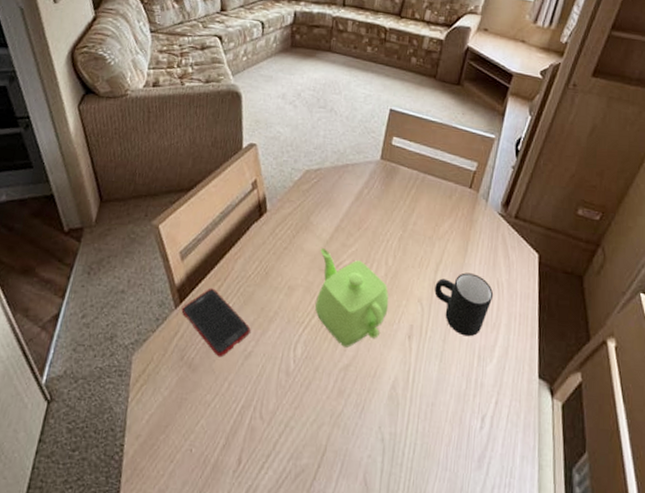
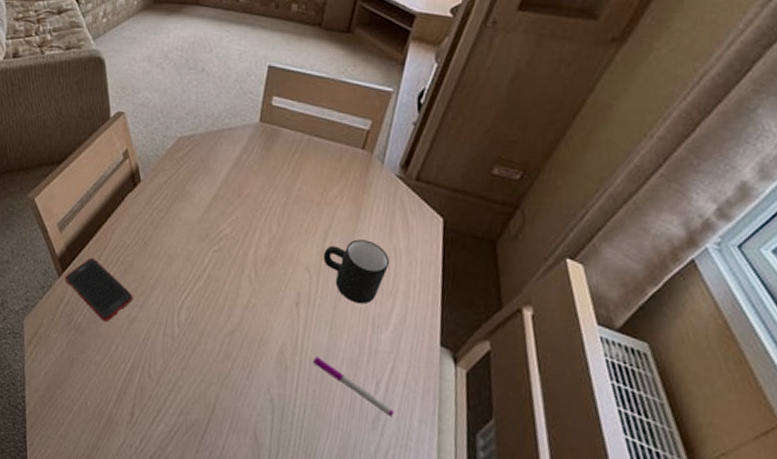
teapot: present [315,248,389,348] -> none [197,217,274,314]
pen: none [423,390,498,454] -> present [313,356,394,417]

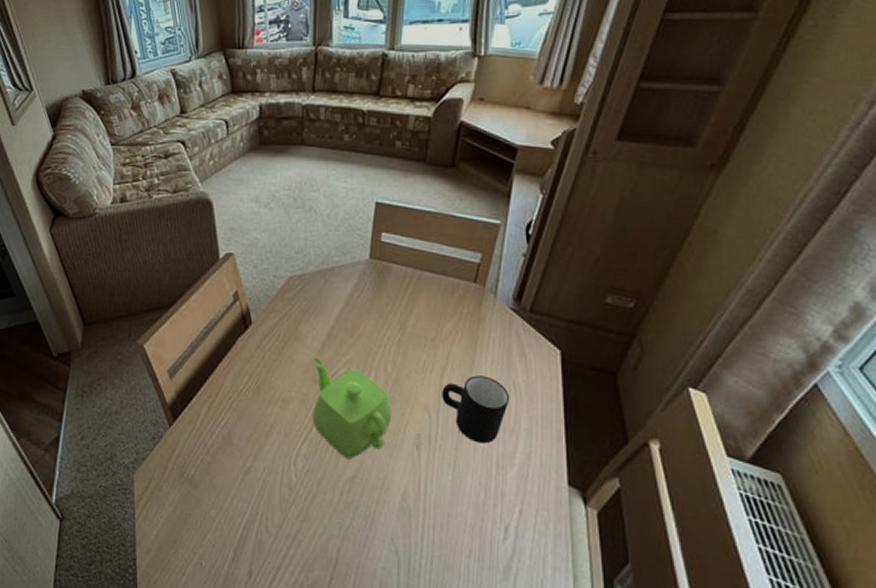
cell phone: present [65,257,133,322] -> none [176,404,248,474]
teapot: none [197,217,274,314] -> present [312,358,392,459]
pen: present [313,356,394,417] -> none [438,501,526,565]

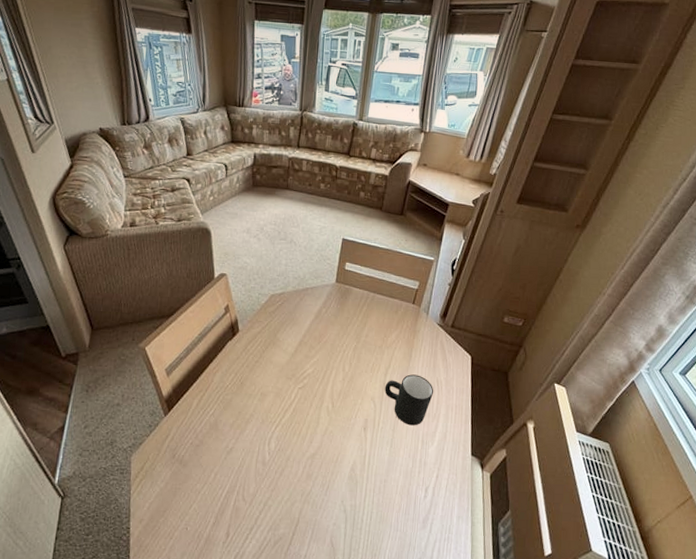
teapot: present [312,358,392,459] -> none [285,360,347,440]

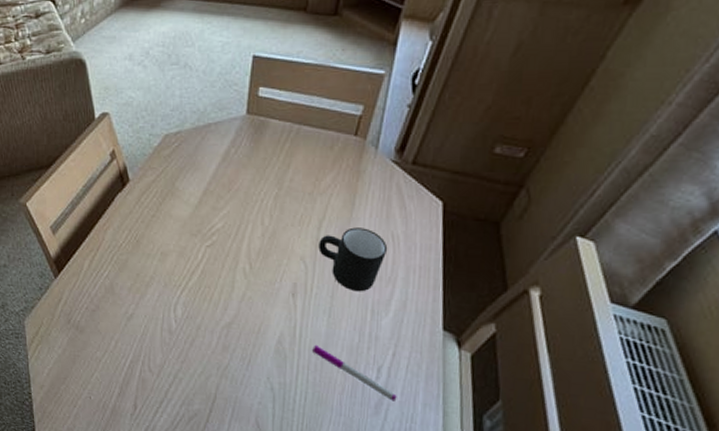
pen: none [377,470,439,516] -> present [312,344,397,402]

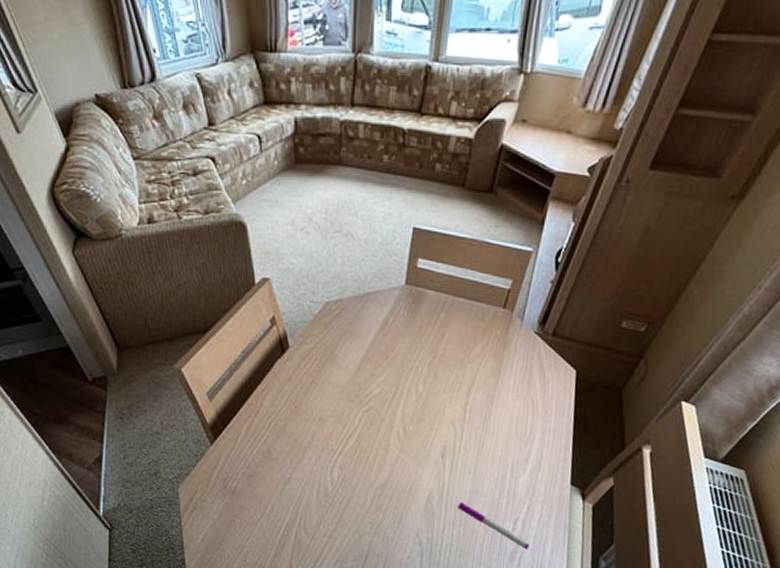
mug: present [318,227,388,292] -> none [467,393,528,453]

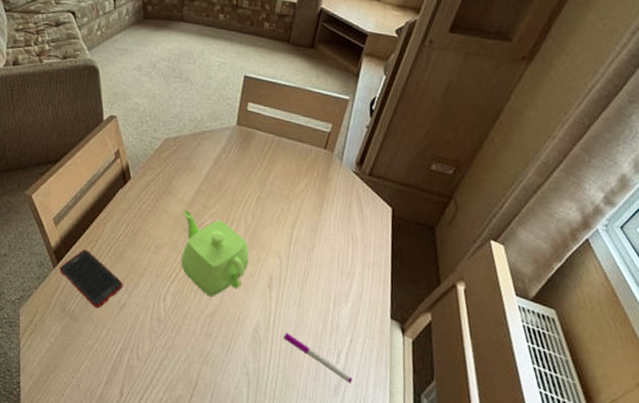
cell phone: none [217,424,287,485] -> present [59,249,123,309]
teapot: none [348,380,421,469] -> present [181,210,249,297]

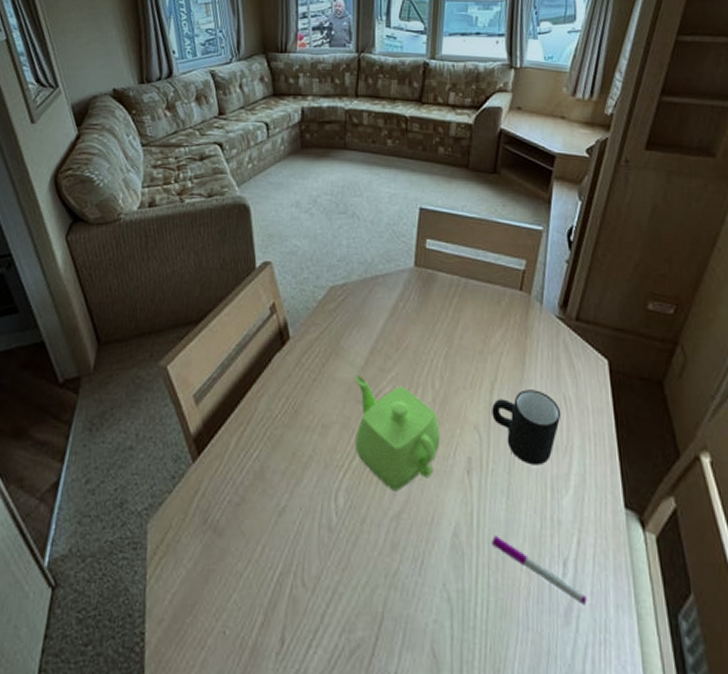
cell phone: present [59,249,123,309] -> none [200,434,282,517]
mug: none [292,227,348,285] -> present [492,389,562,466]

